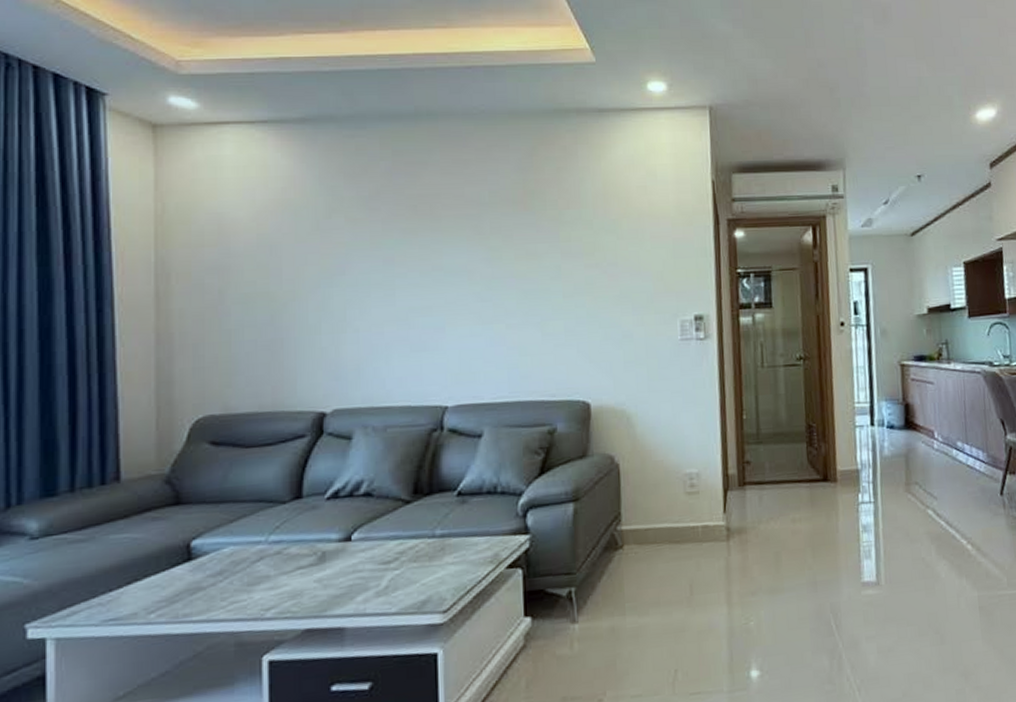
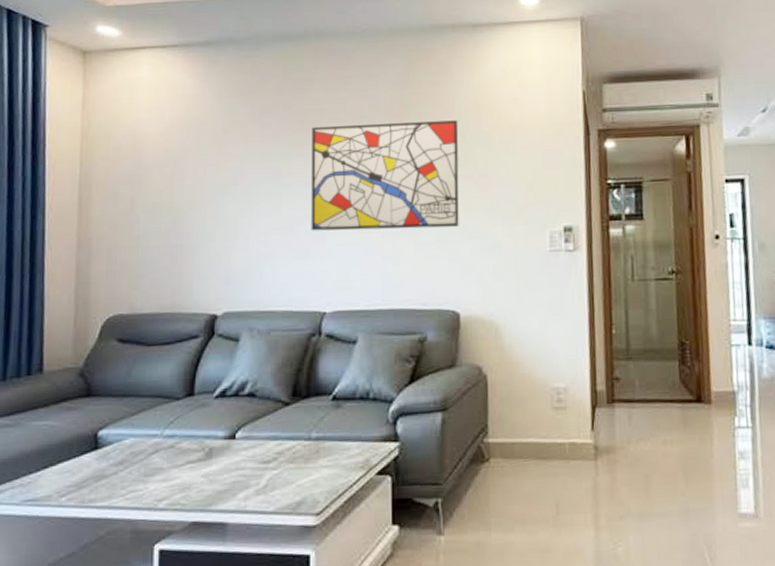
wall art: none [427,208,588,323] -> present [311,120,459,231]

